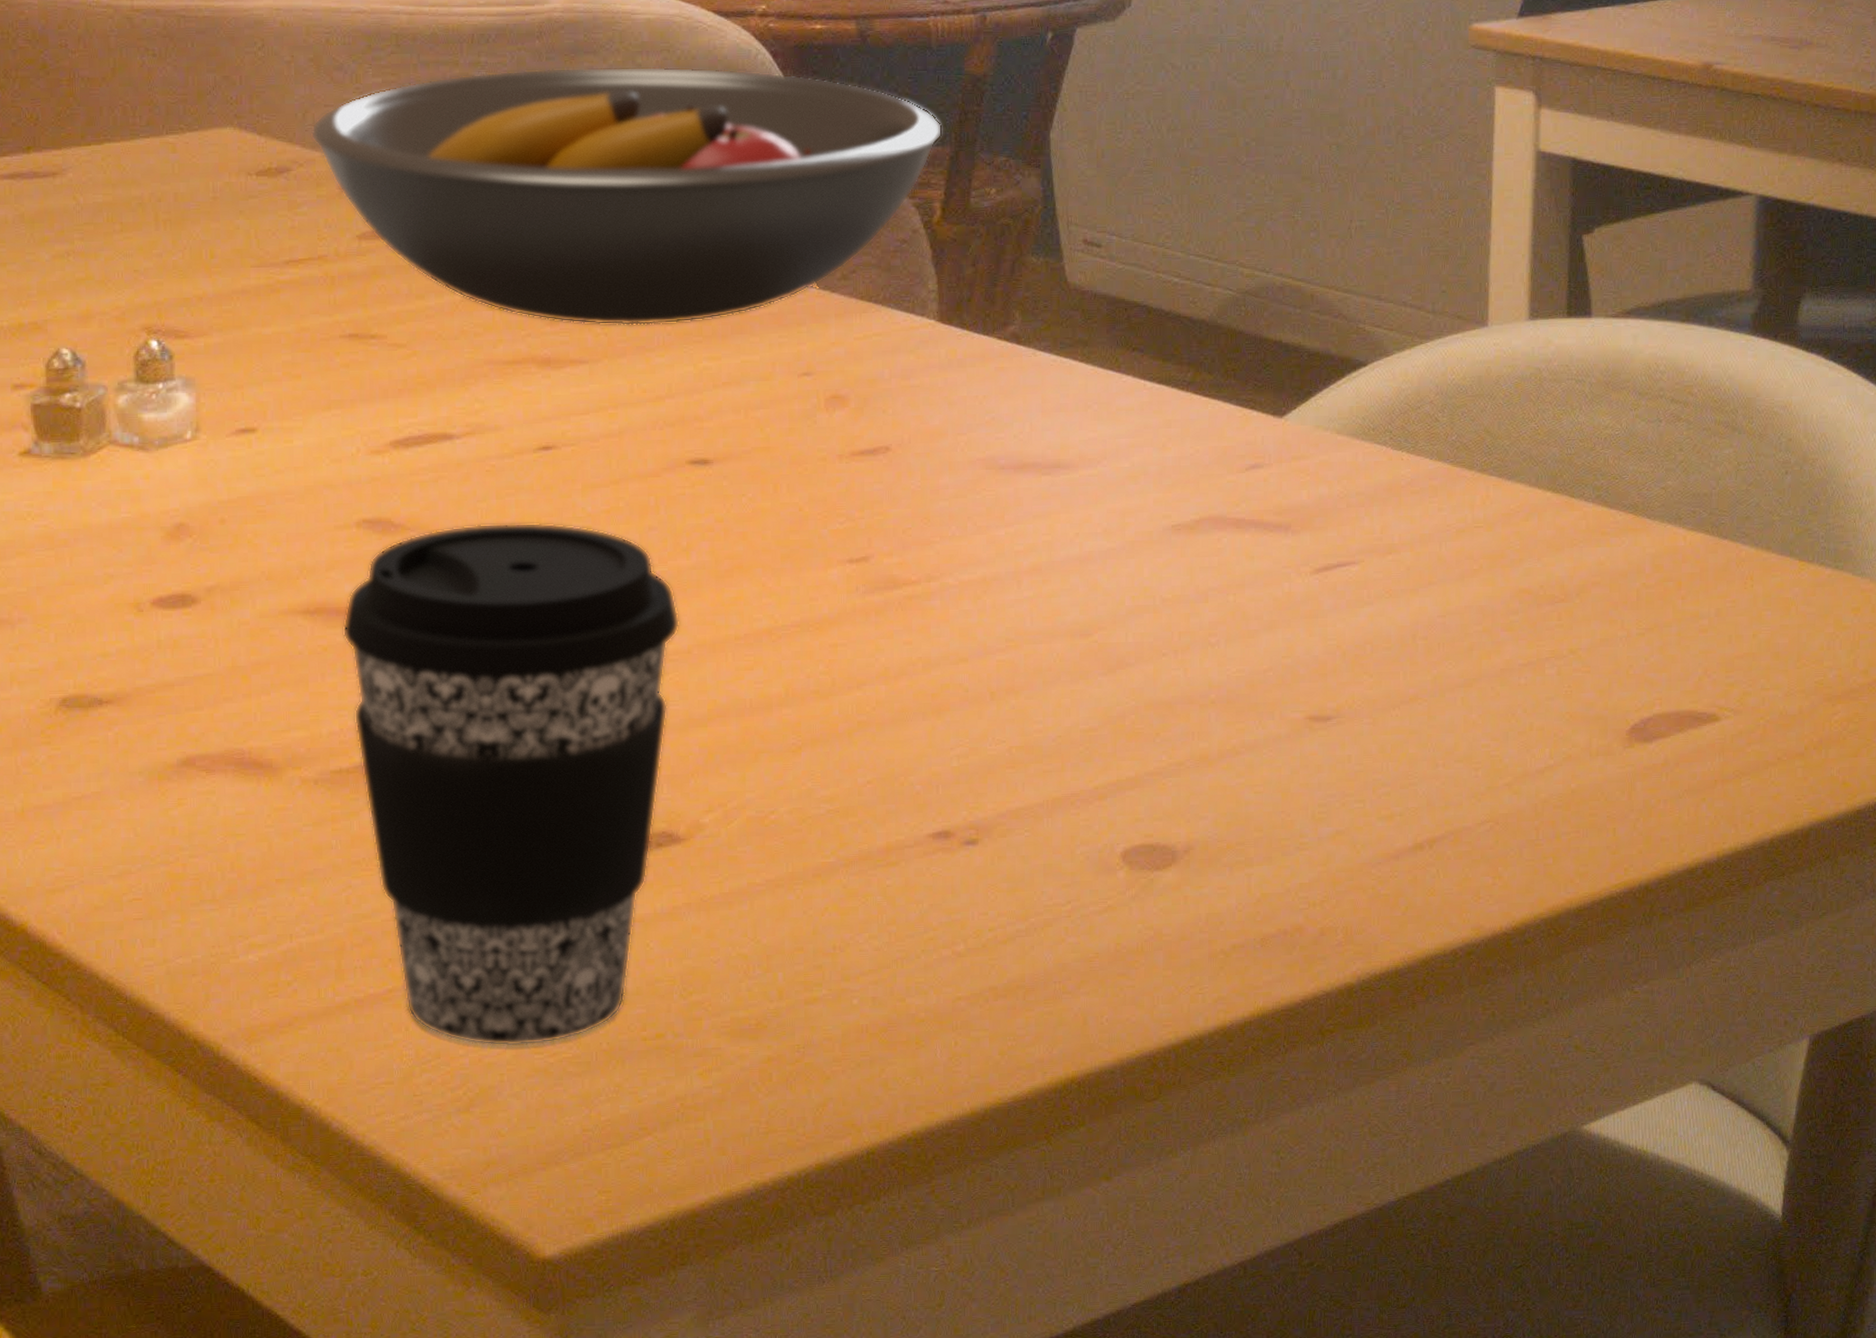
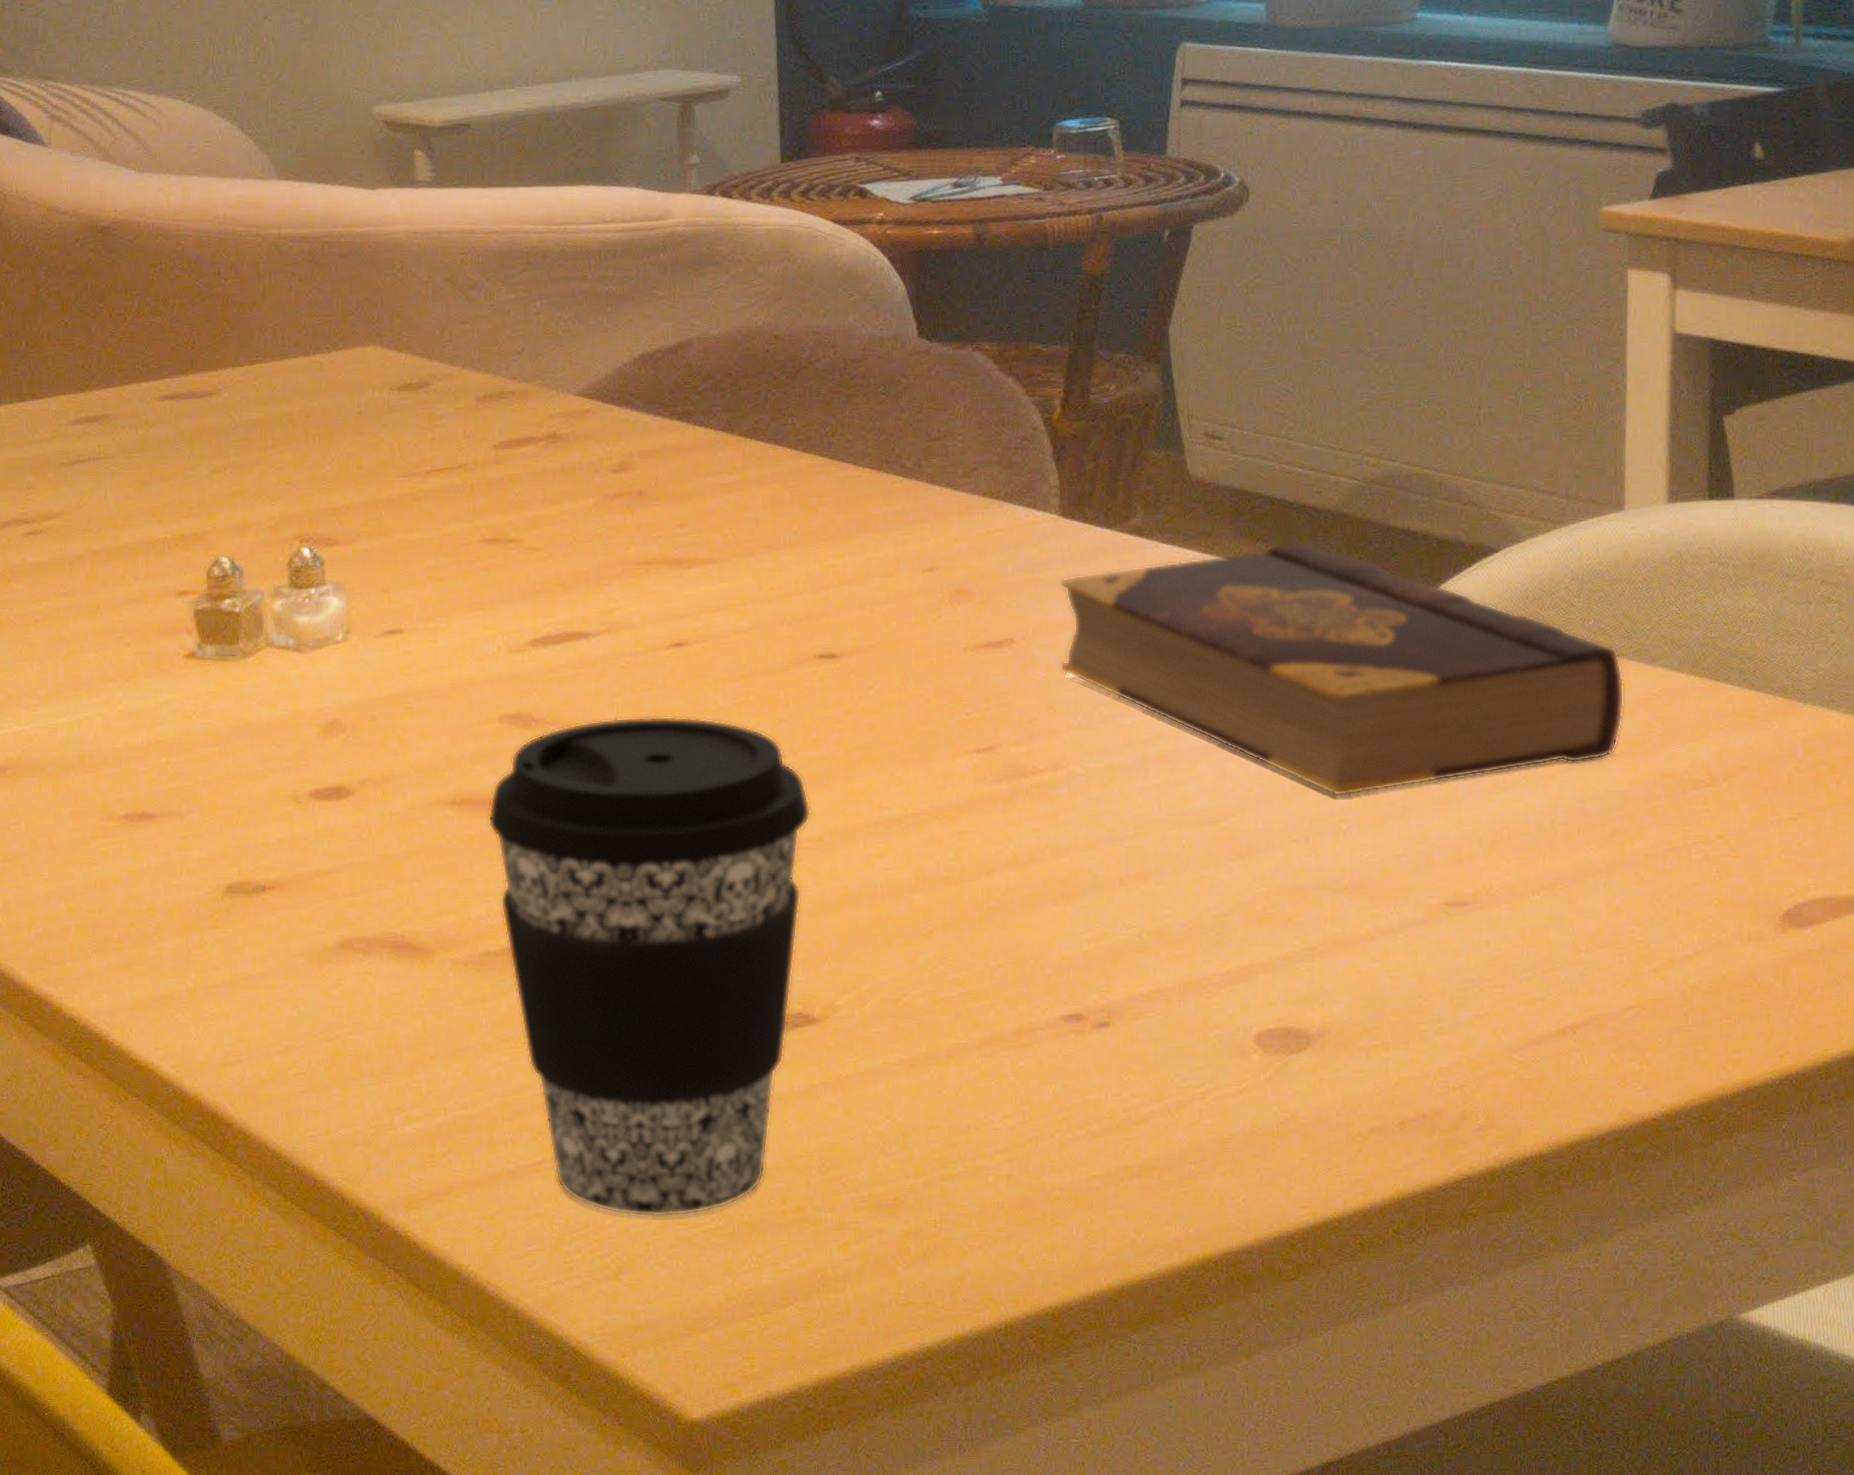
fruit bowl: present [310,66,943,326] -> none [448,275,1061,526]
book: none [934,352,1484,610] -> present [1058,541,1625,797]

